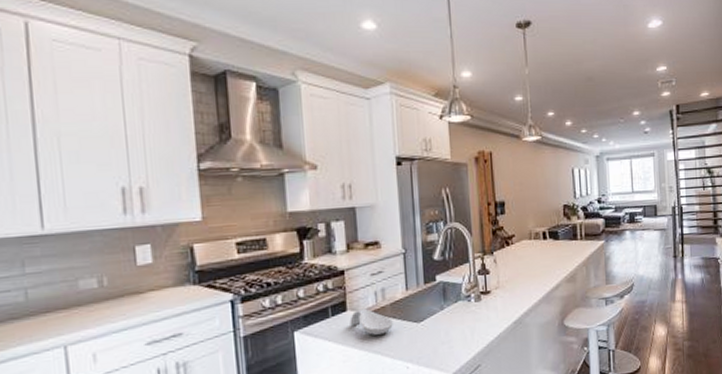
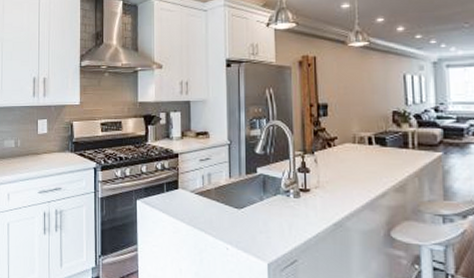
spoon rest: present [349,308,394,336] -> none [180,189,218,215]

